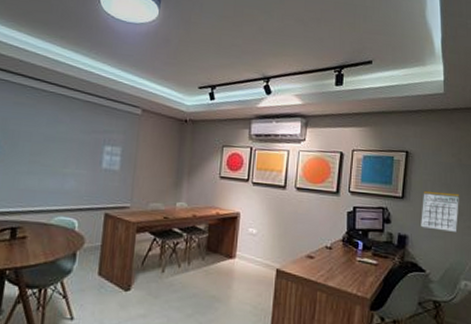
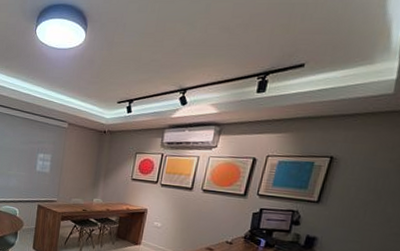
calendar: present [421,190,460,232] -> none [335,196,392,238]

